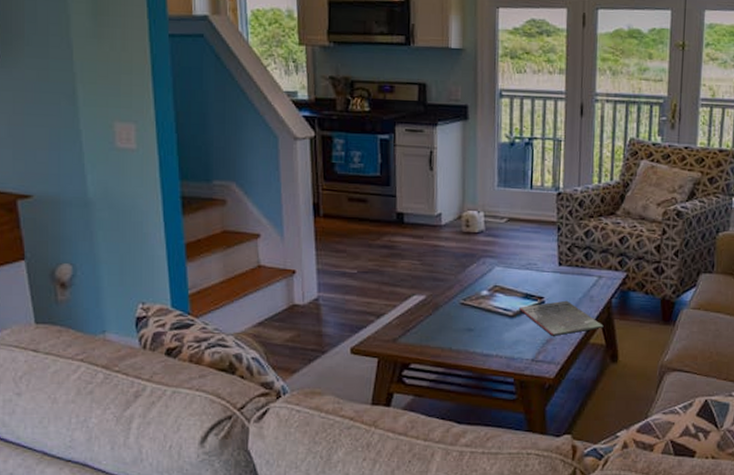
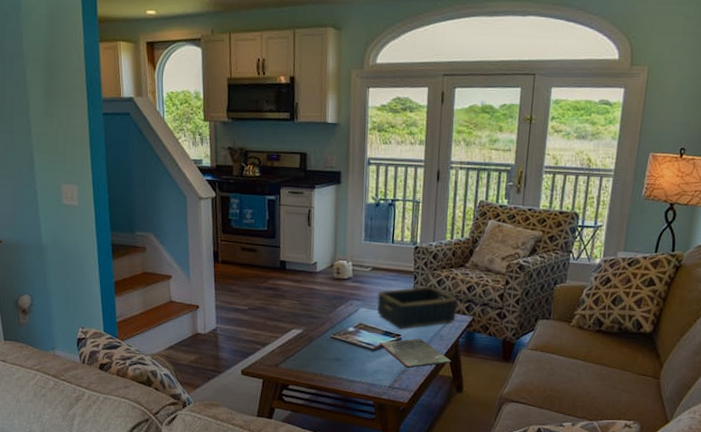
basket: none [514,238,608,289] -> present [376,286,458,328]

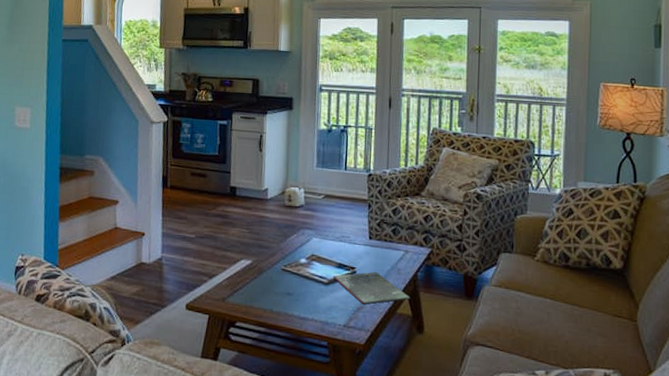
basket: present [376,286,458,328] -> none [329,215,414,261]

